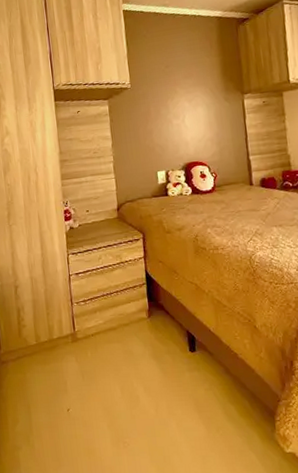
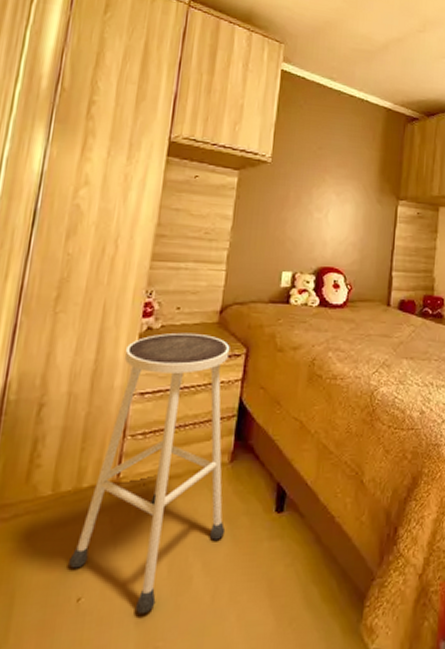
stool: none [57,227,156,420] -> present [69,332,230,613]

